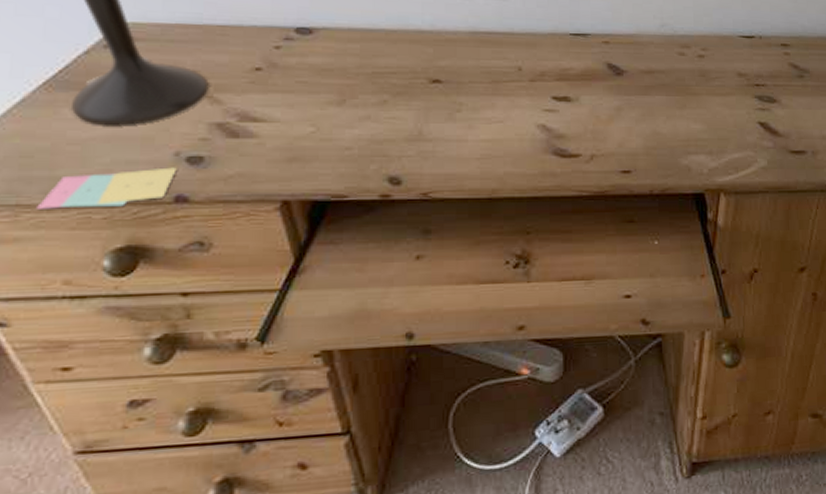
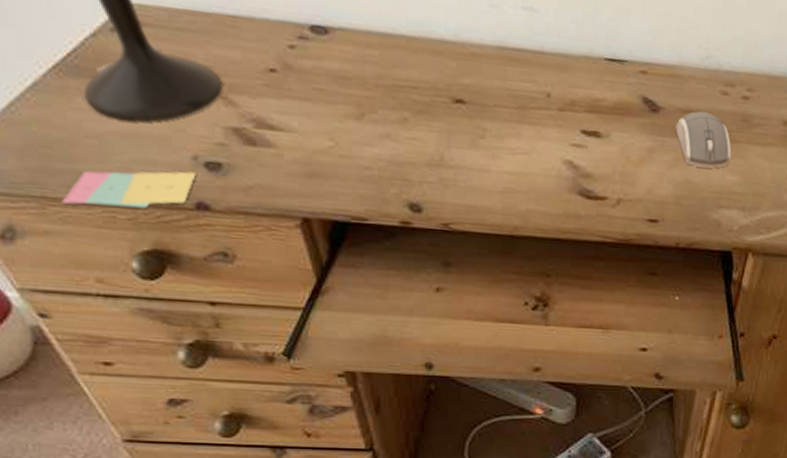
computer mouse: none [639,70,694,120] -> present [675,111,732,169]

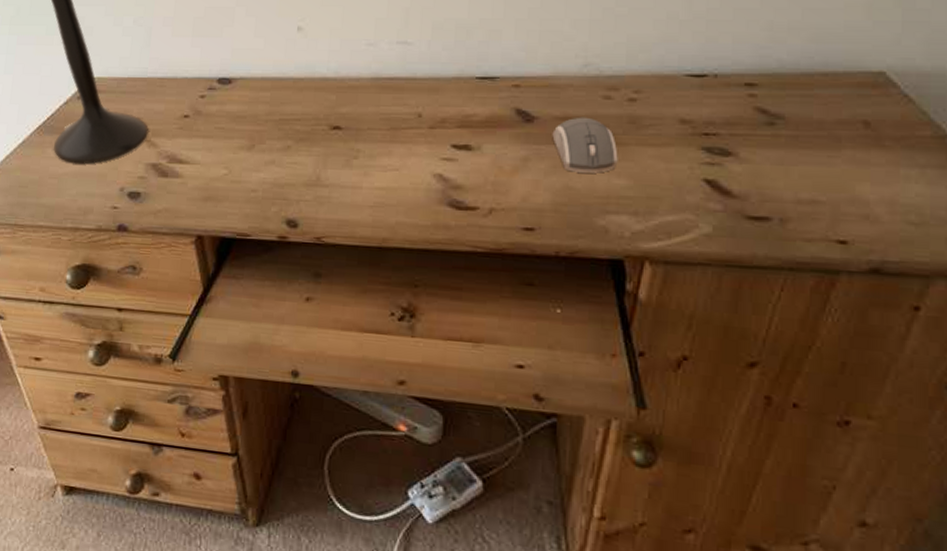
sticky notes: present [62,170,196,209] -> none [27,200,121,231]

